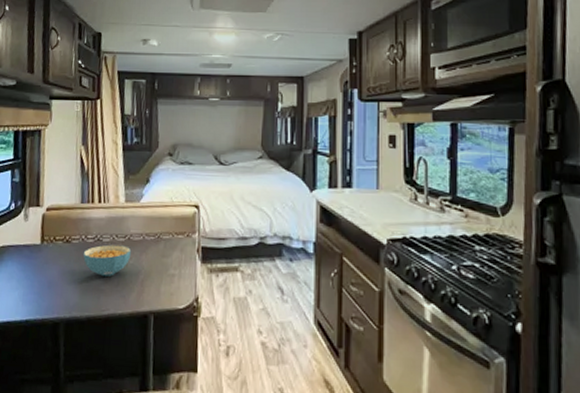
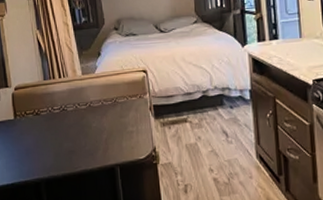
cereal bowl: present [83,244,132,276] -> none [52,112,94,140]

